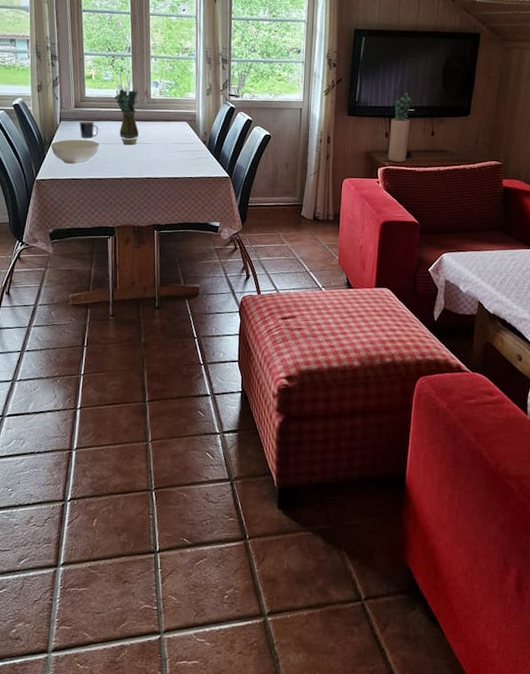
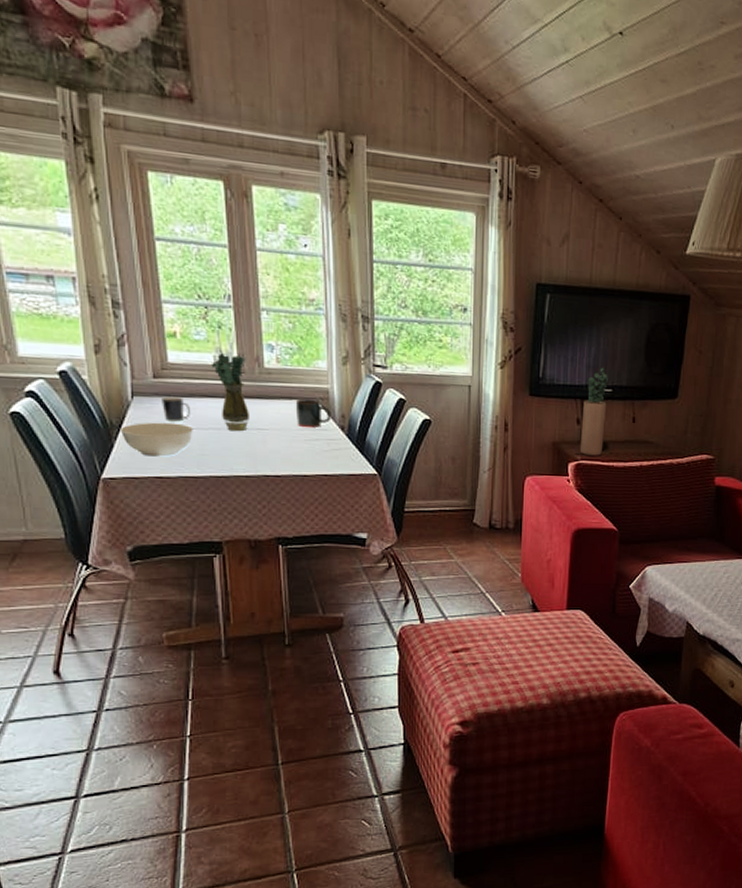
mug: none [171,120,197,142] -> present [295,398,331,427]

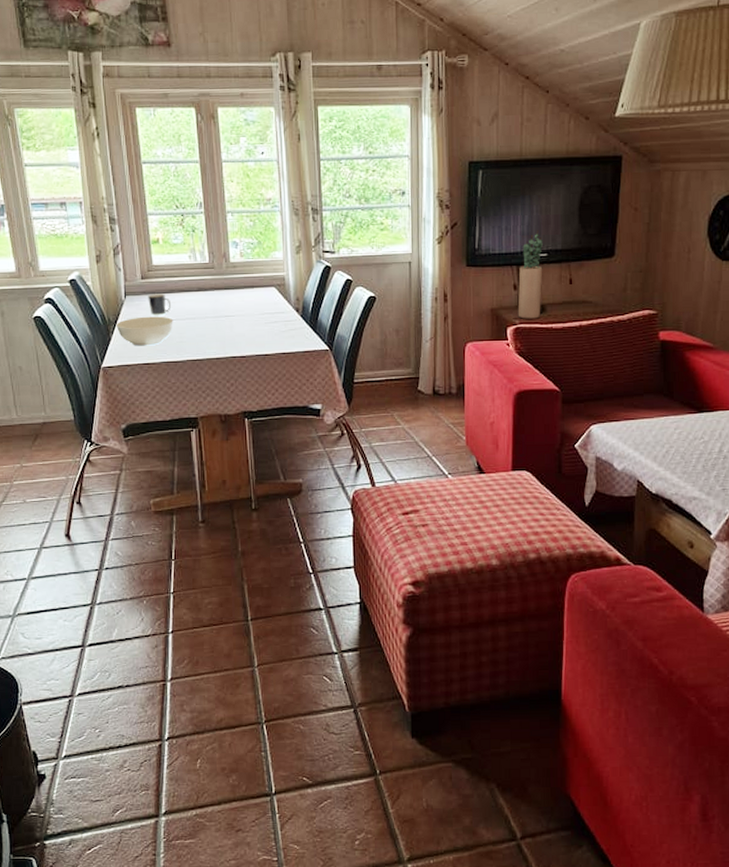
vase: present [212,349,249,432] -> none [188,249,219,320]
mug: present [295,398,331,427] -> none [256,286,288,311]

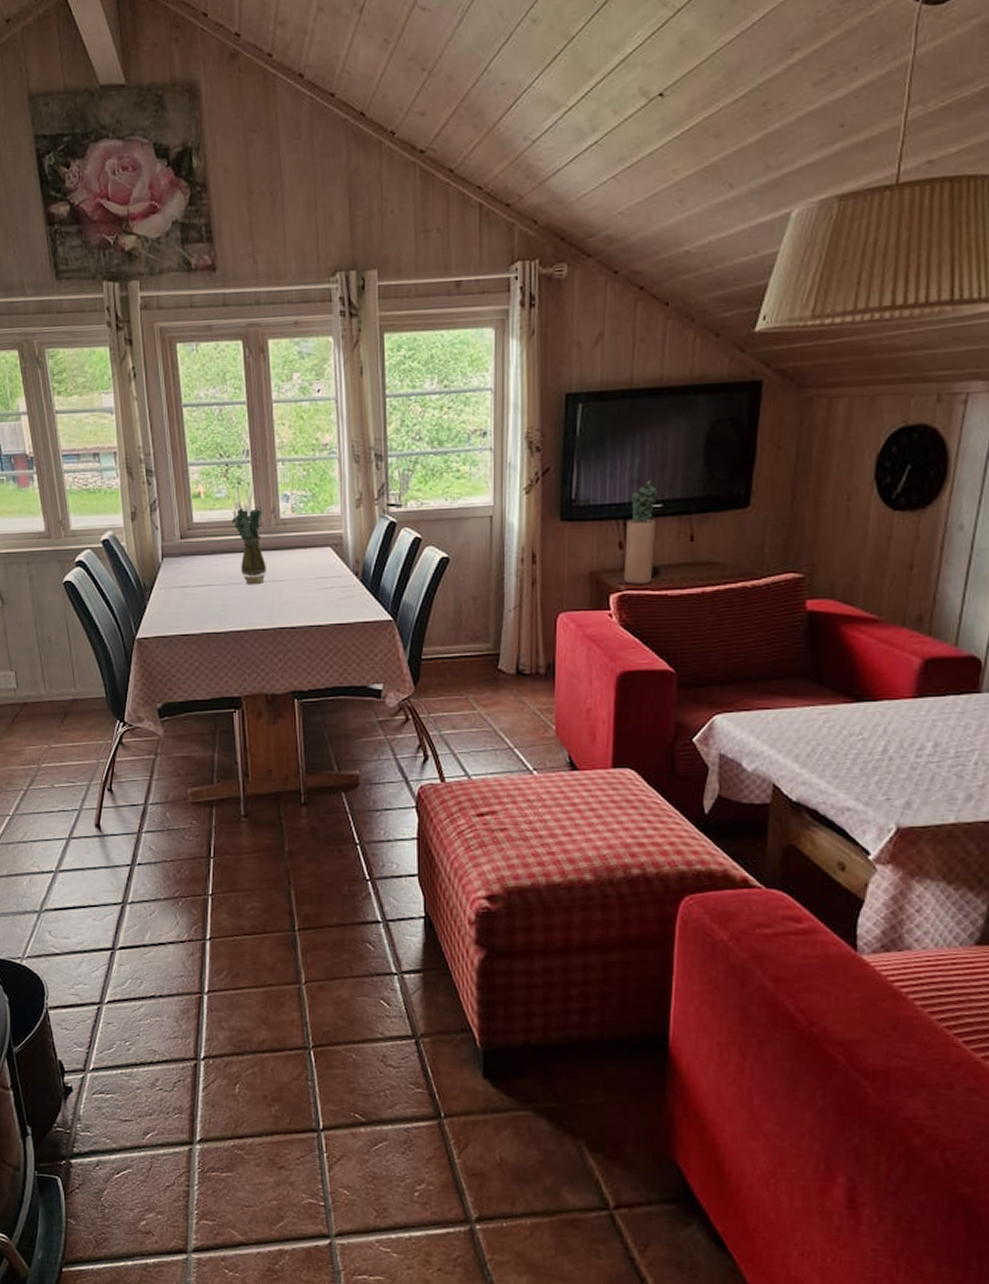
bowl: present [116,316,173,346] -> none [152,581,215,615]
mug: present [148,294,172,316] -> none [188,555,214,581]
vase: none [188,249,219,320] -> present [232,504,266,585]

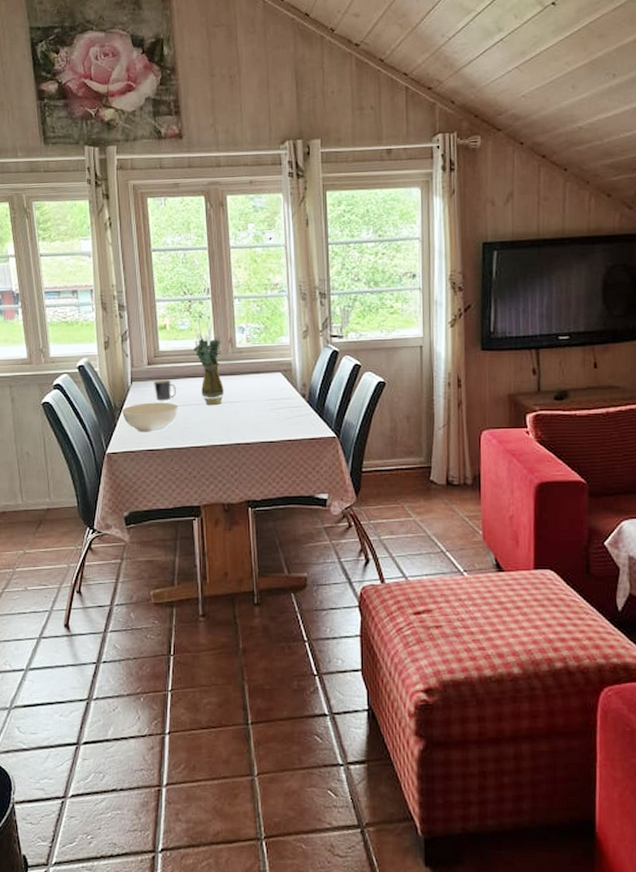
bowl: none [152,581,215,615] -> present [121,402,178,432]
mug: none [188,555,214,581] -> present [154,379,177,402]
vase: present [623,475,657,586] -> none [537,312,565,407]

